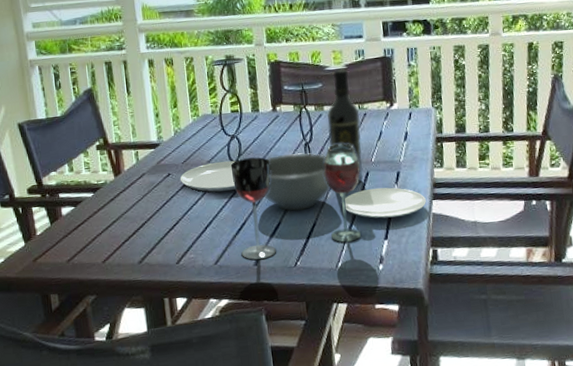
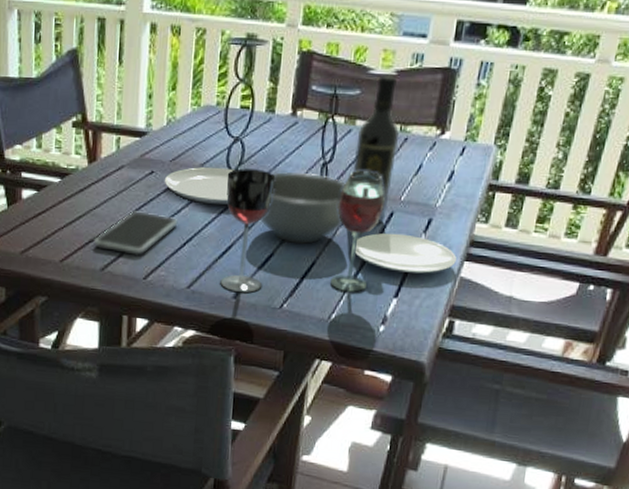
mobile phone: none [129,207,198,246] -> present [94,211,178,256]

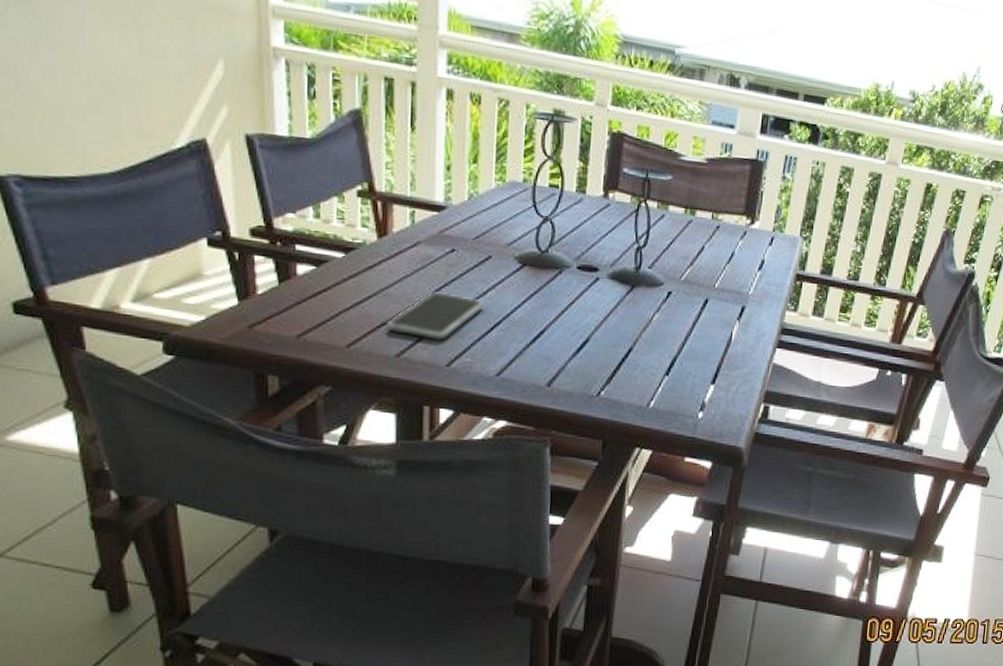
plate: present [164,167,236,205] -> none [467,247,546,288]
wineglass: present [220,168,276,292] -> none [532,250,589,380]
bowl: present [260,171,346,244] -> none [573,254,660,330]
wineglass: present [331,171,385,292] -> none [648,256,700,379]
wine bottle: present [352,75,400,224] -> none [667,162,712,310]
plate: present [354,233,456,274] -> none [671,319,769,361]

